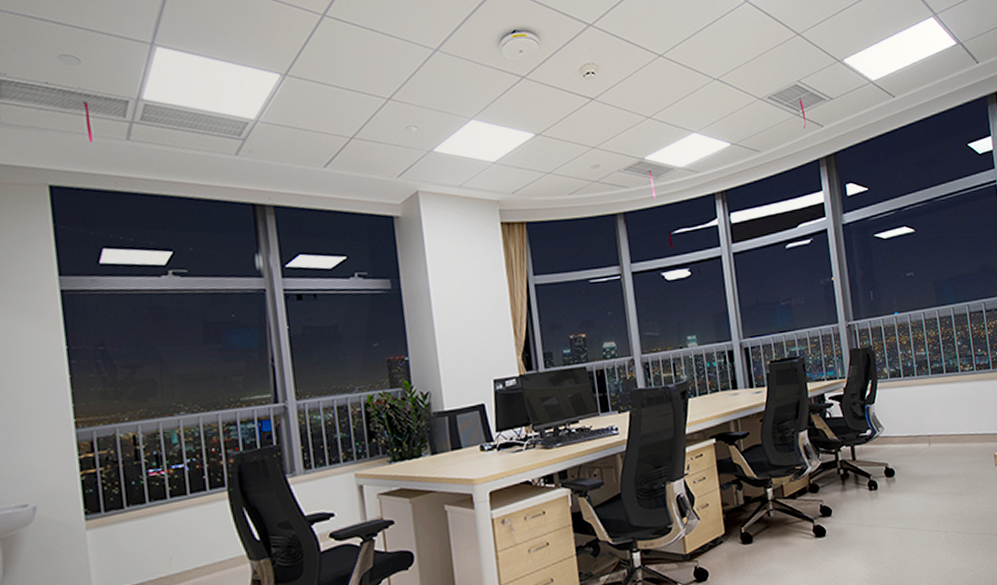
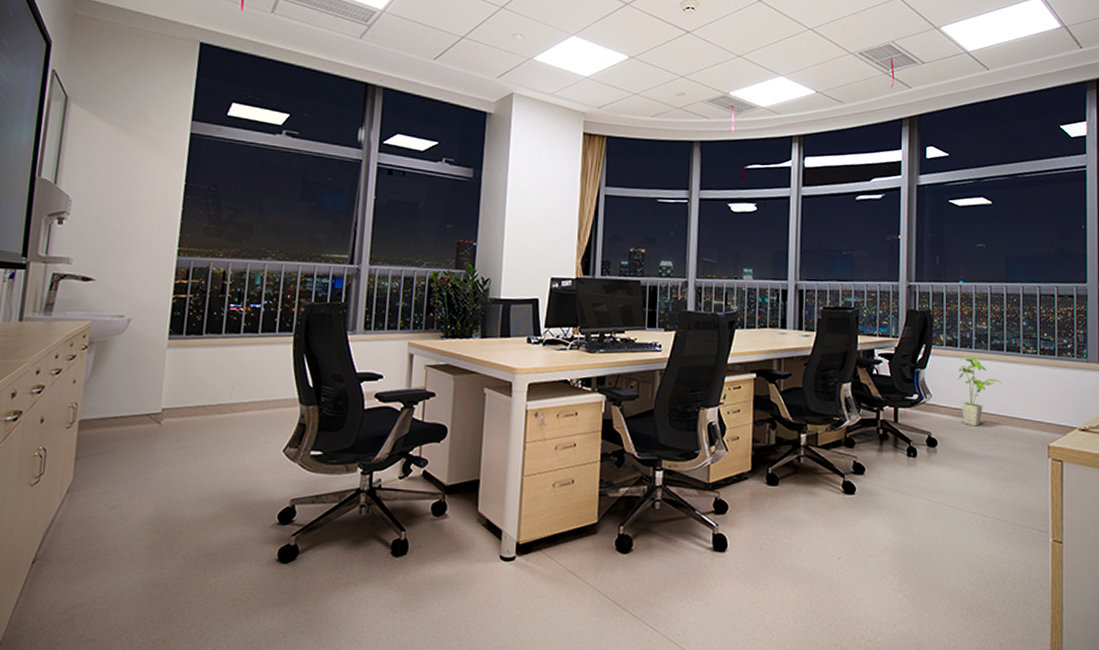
house plant: none [905,383,946,450] -> present [957,357,1002,427]

